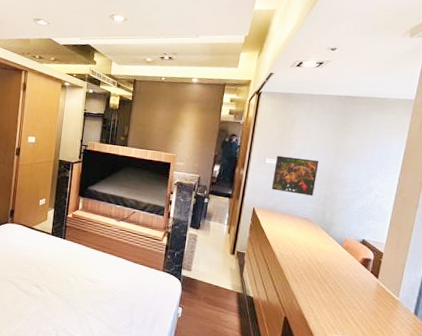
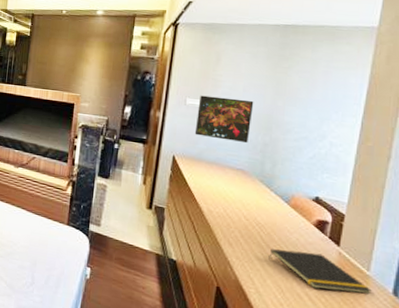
notepad: none [325,283,399,316] -> present [268,248,372,295]

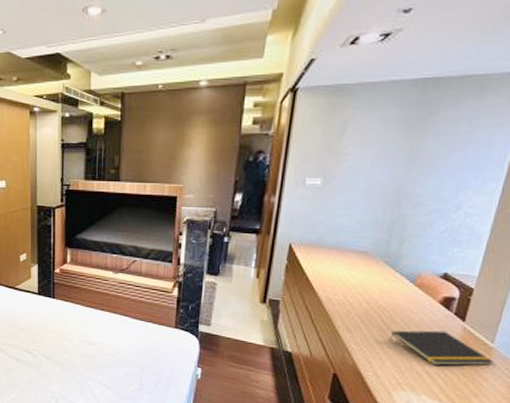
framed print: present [194,95,254,143] -> none [314,173,383,222]

